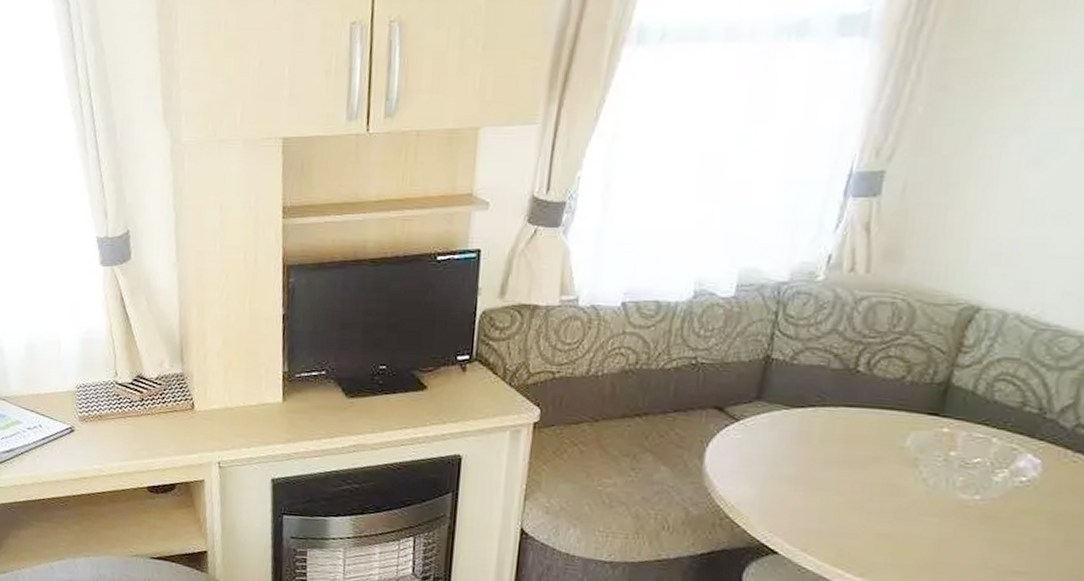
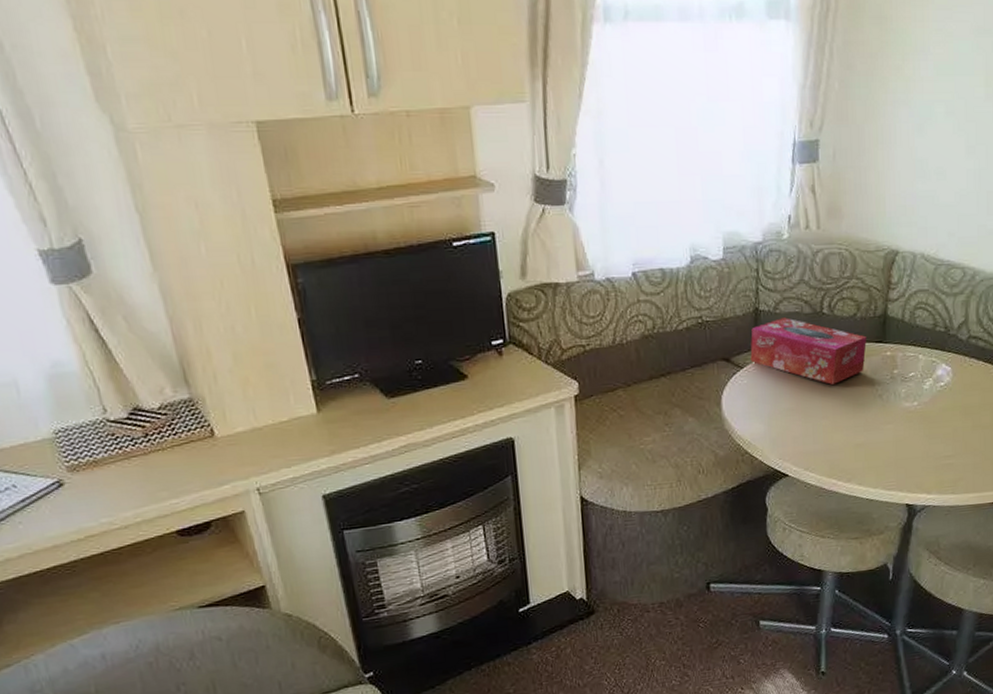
tissue box: none [750,370,915,456] -> present [750,317,867,385]

